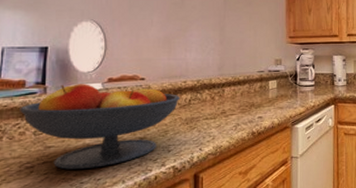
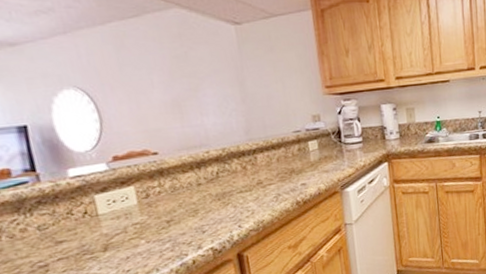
fruit bowl: present [20,84,180,170] -> none [12,159,206,264]

